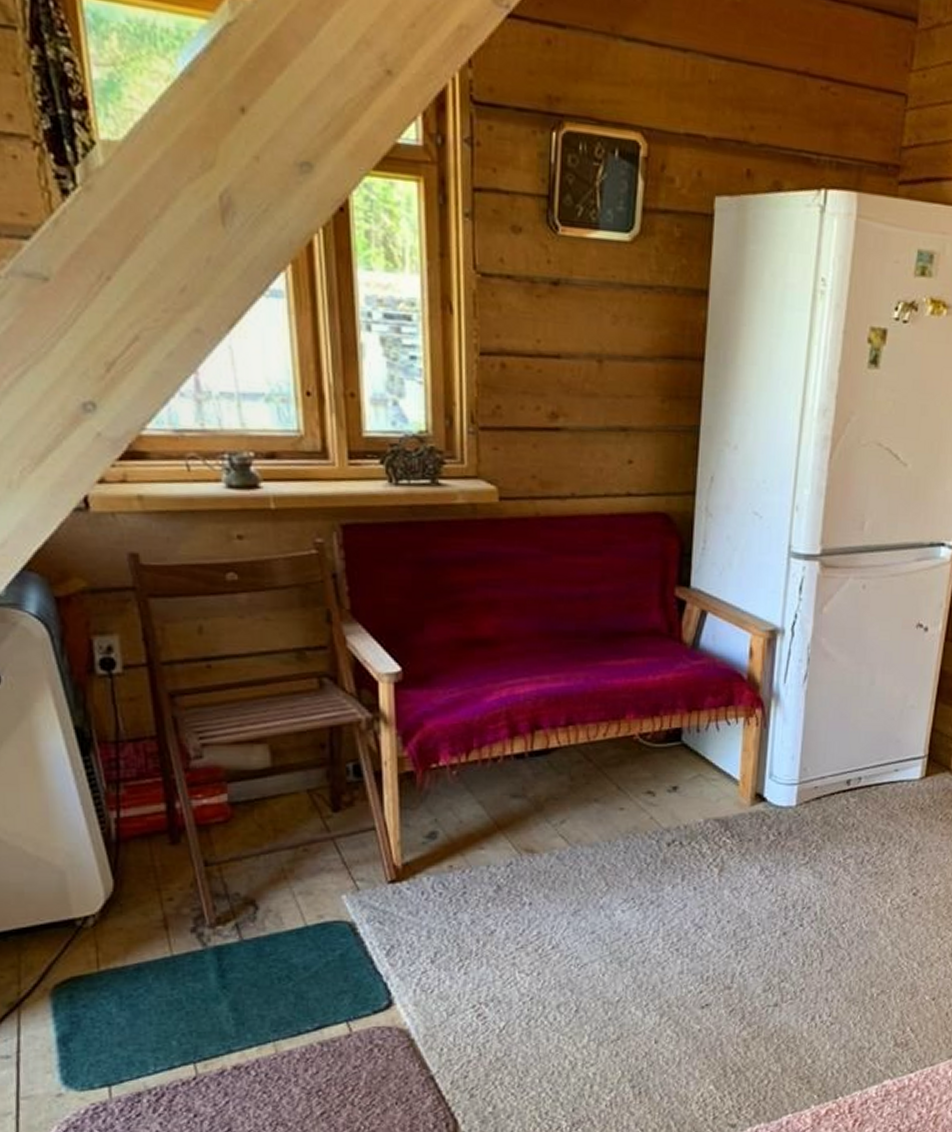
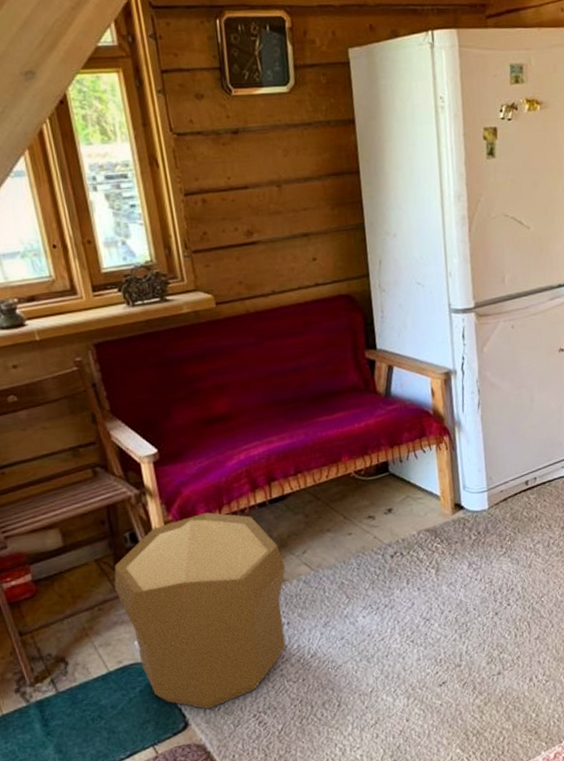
pouf: none [327,755,538,990] -> present [114,512,286,710]

